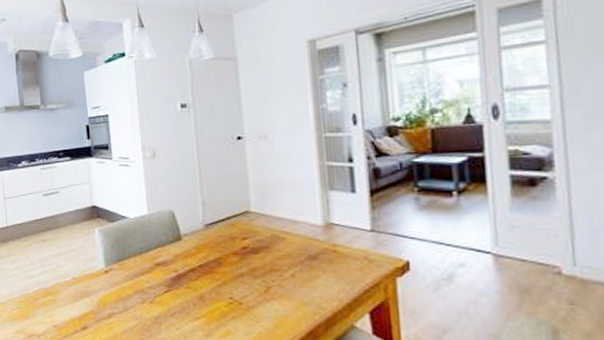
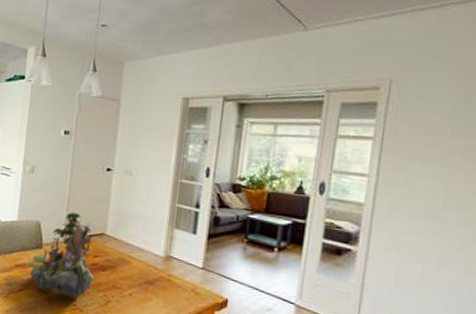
plant: none [168,193,248,290] -> present [27,212,95,298]

